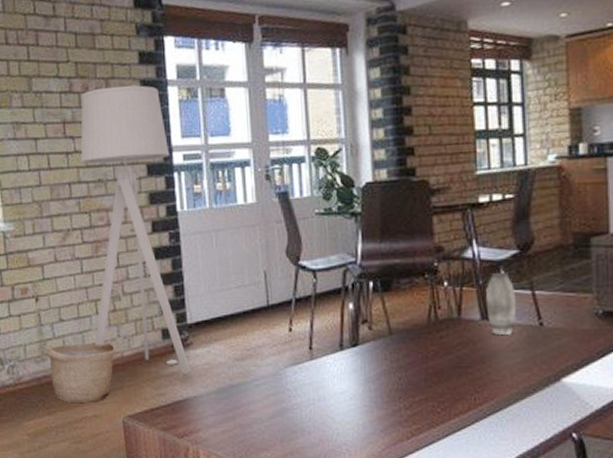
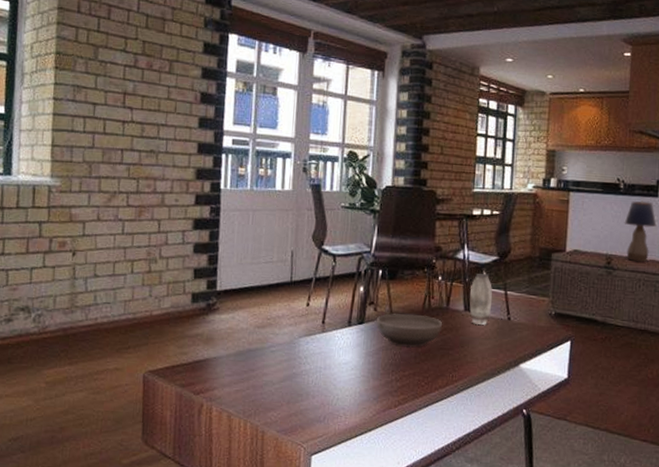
basket: present [46,342,116,402] -> none [76,299,146,356]
floor lamp: present [80,85,191,374] -> none [126,68,221,336]
bowl: none [372,329,456,368] -> present [376,313,443,347]

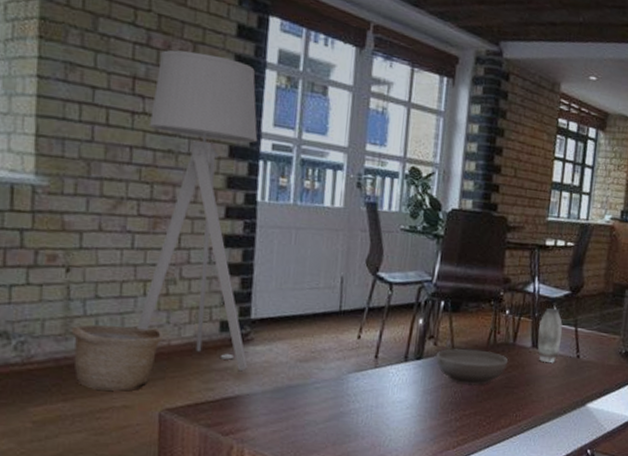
basket: none [76,299,146,356] -> present [71,324,163,391]
floor lamp: none [126,68,221,336] -> present [136,49,258,371]

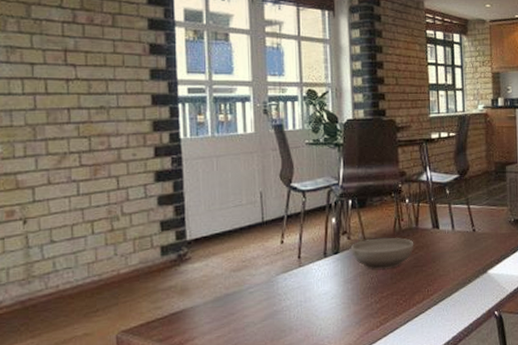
basket: present [71,324,163,391] -> none [33,261,112,323]
floor lamp: present [136,49,258,371] -> none [81,21,188,287]
vase: present [537,308,563,363] -> none [435,192,458,240]

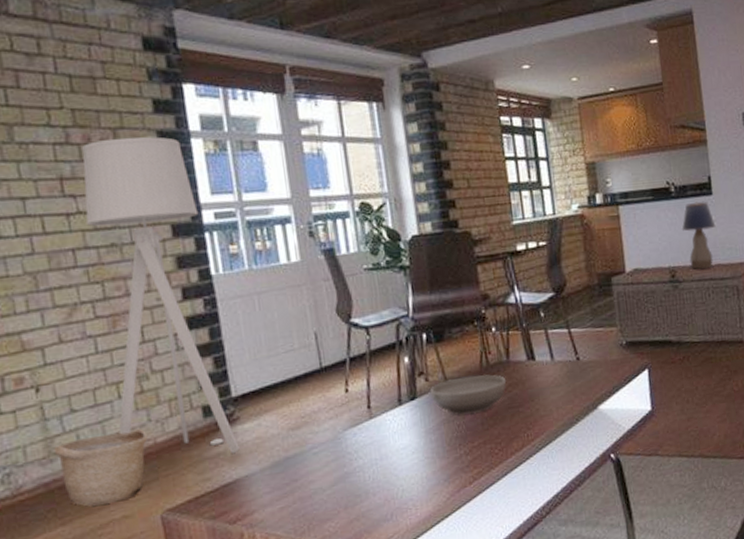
basket: none [33,261,112,323] -> present [54,429,148,506]
floor lamp: none [81,21,188,287] -> present [82,136,240,453]

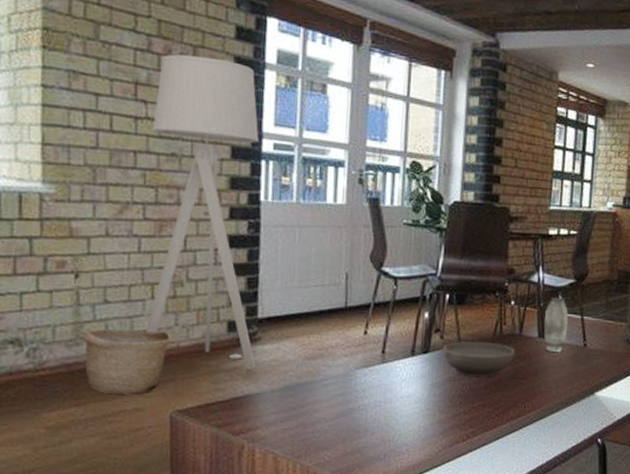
vase: none [528,314,557,374] -> present [543,298,569,353]

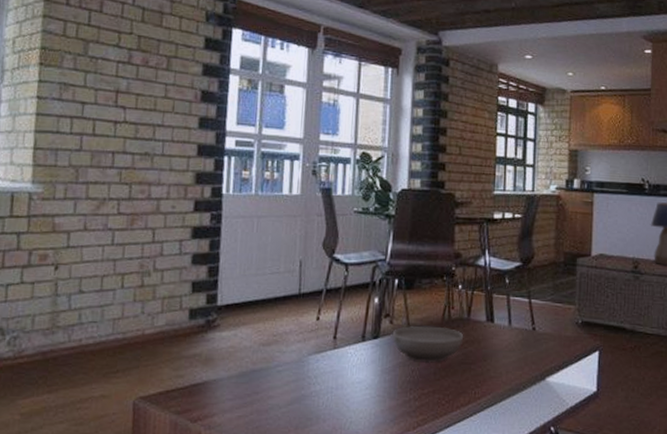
basket: present [81,329,172,394] -> none [57,317,138,381]
floor lamp: present [145,54,259,370] -> none [114,64,223,357]
vase: present [543,298,569,353] -> none [491,281,517,337]

